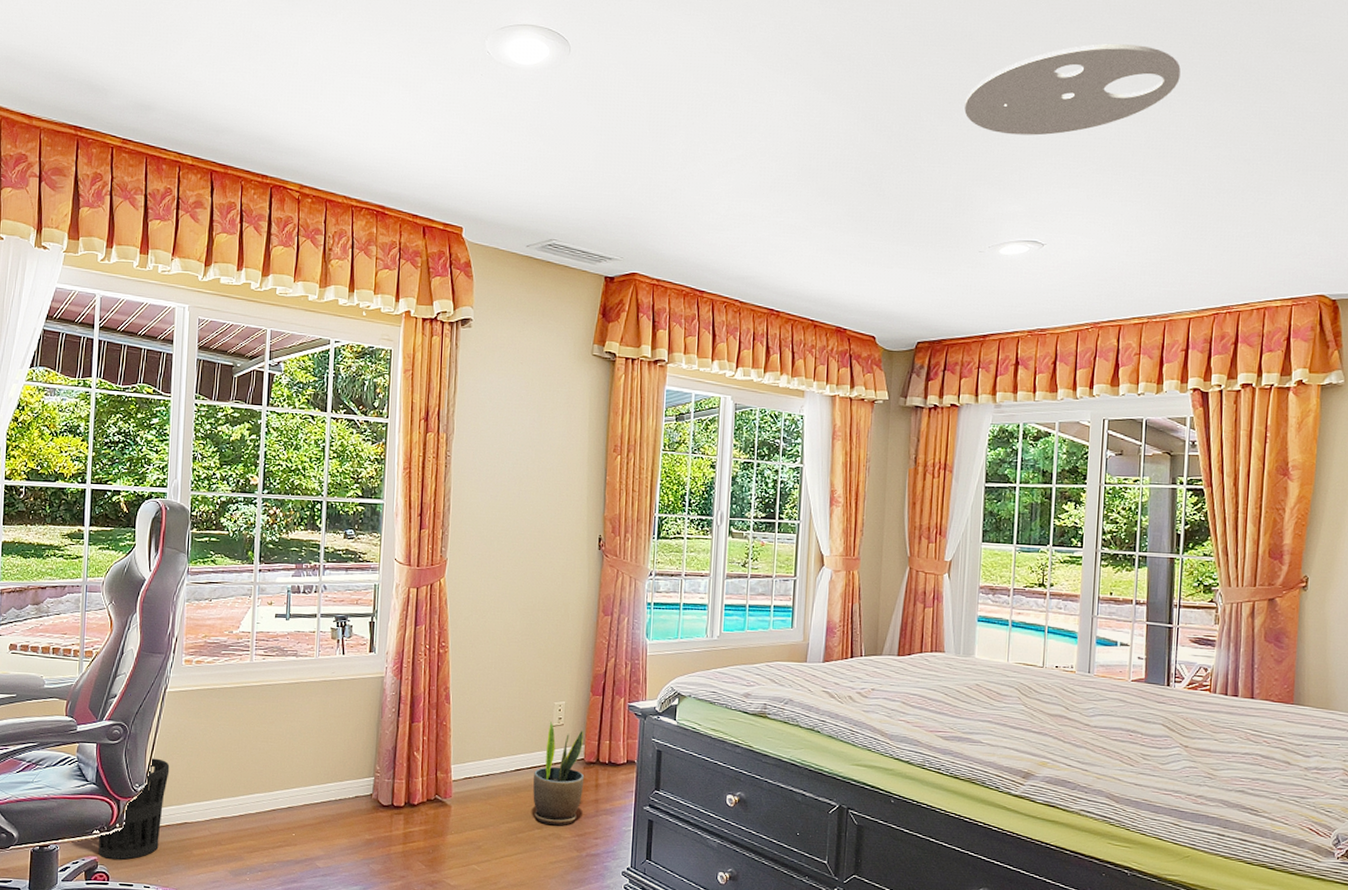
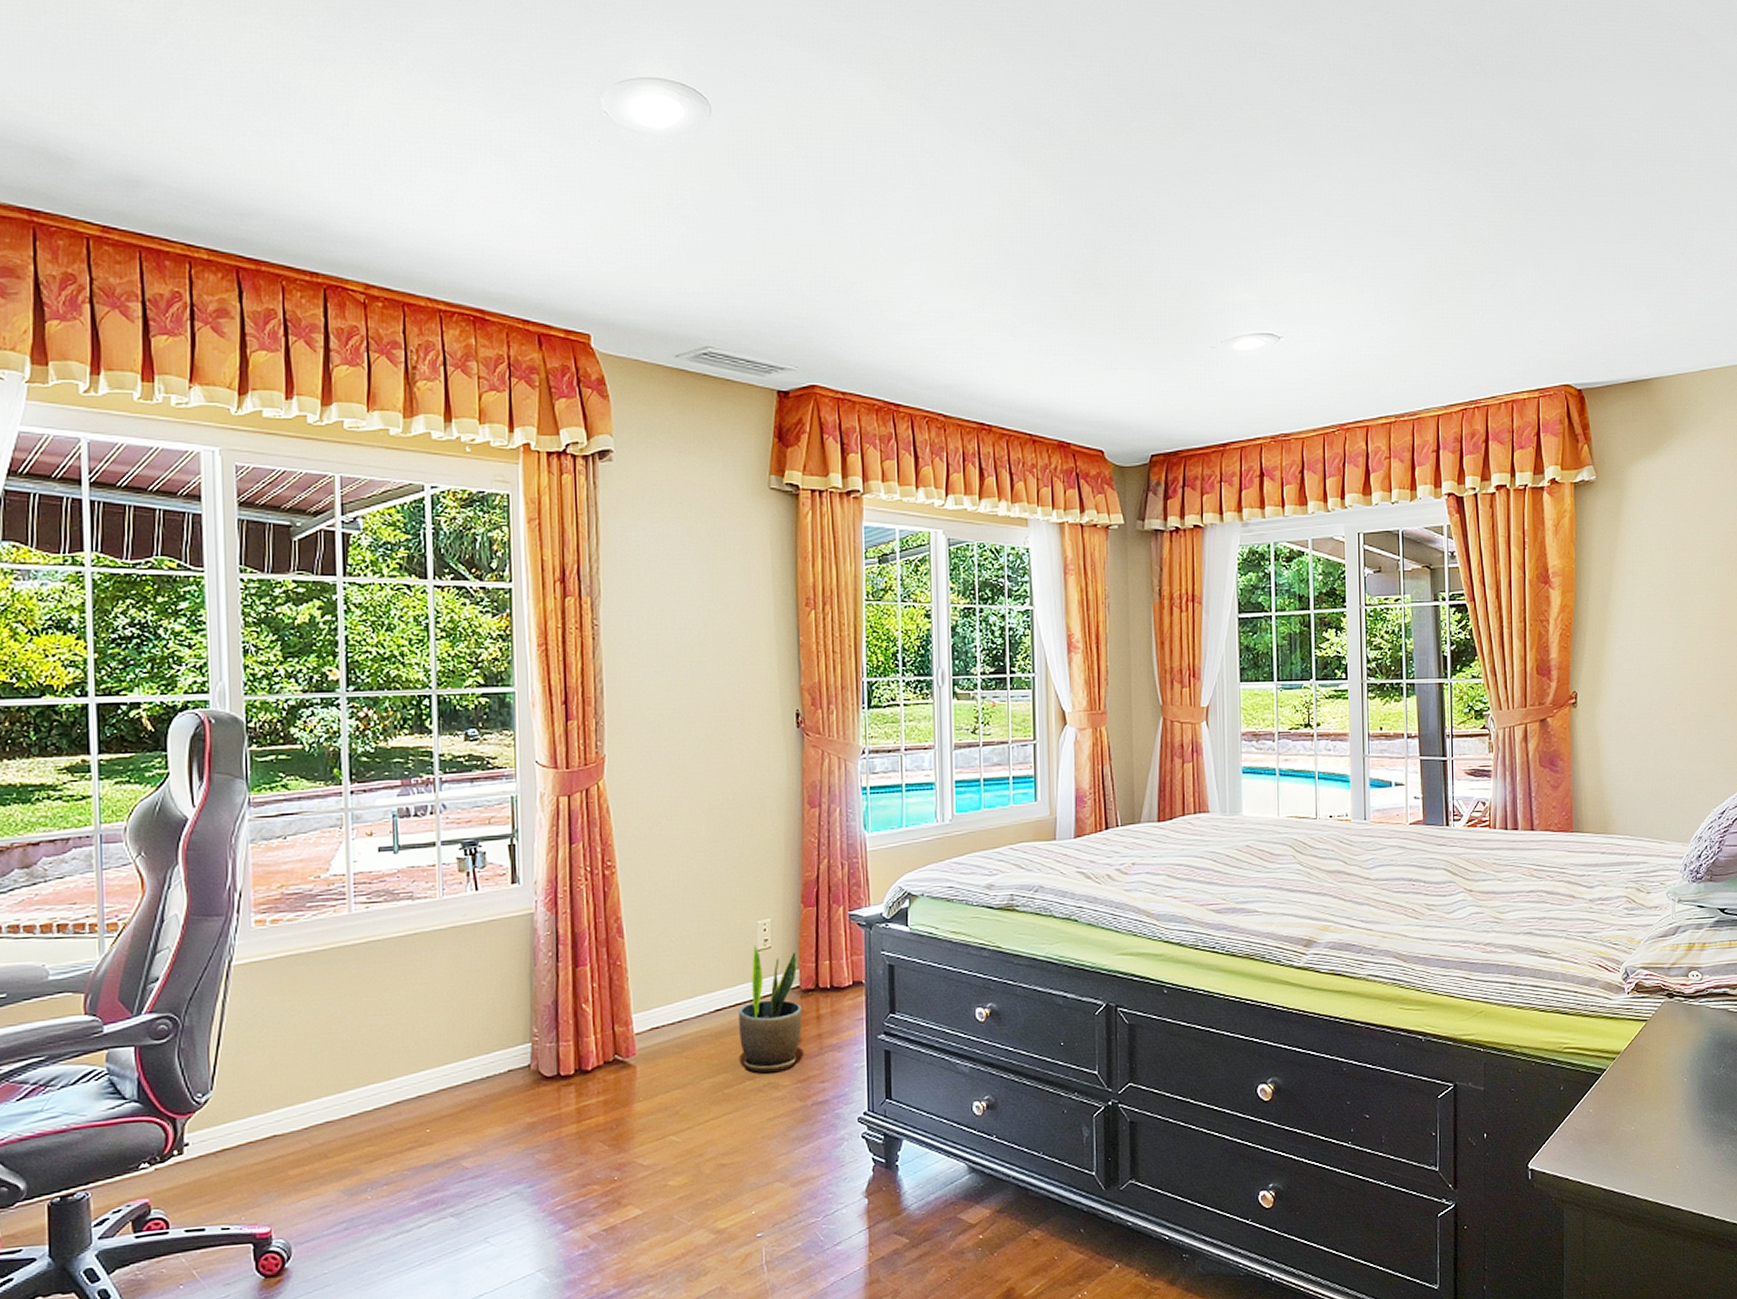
wastebasket: present [98,758,170,860] -> none [148,1055,245,1199]
ceiling light: present [964,44,1181,136] -> none [1182,108,1408,213]

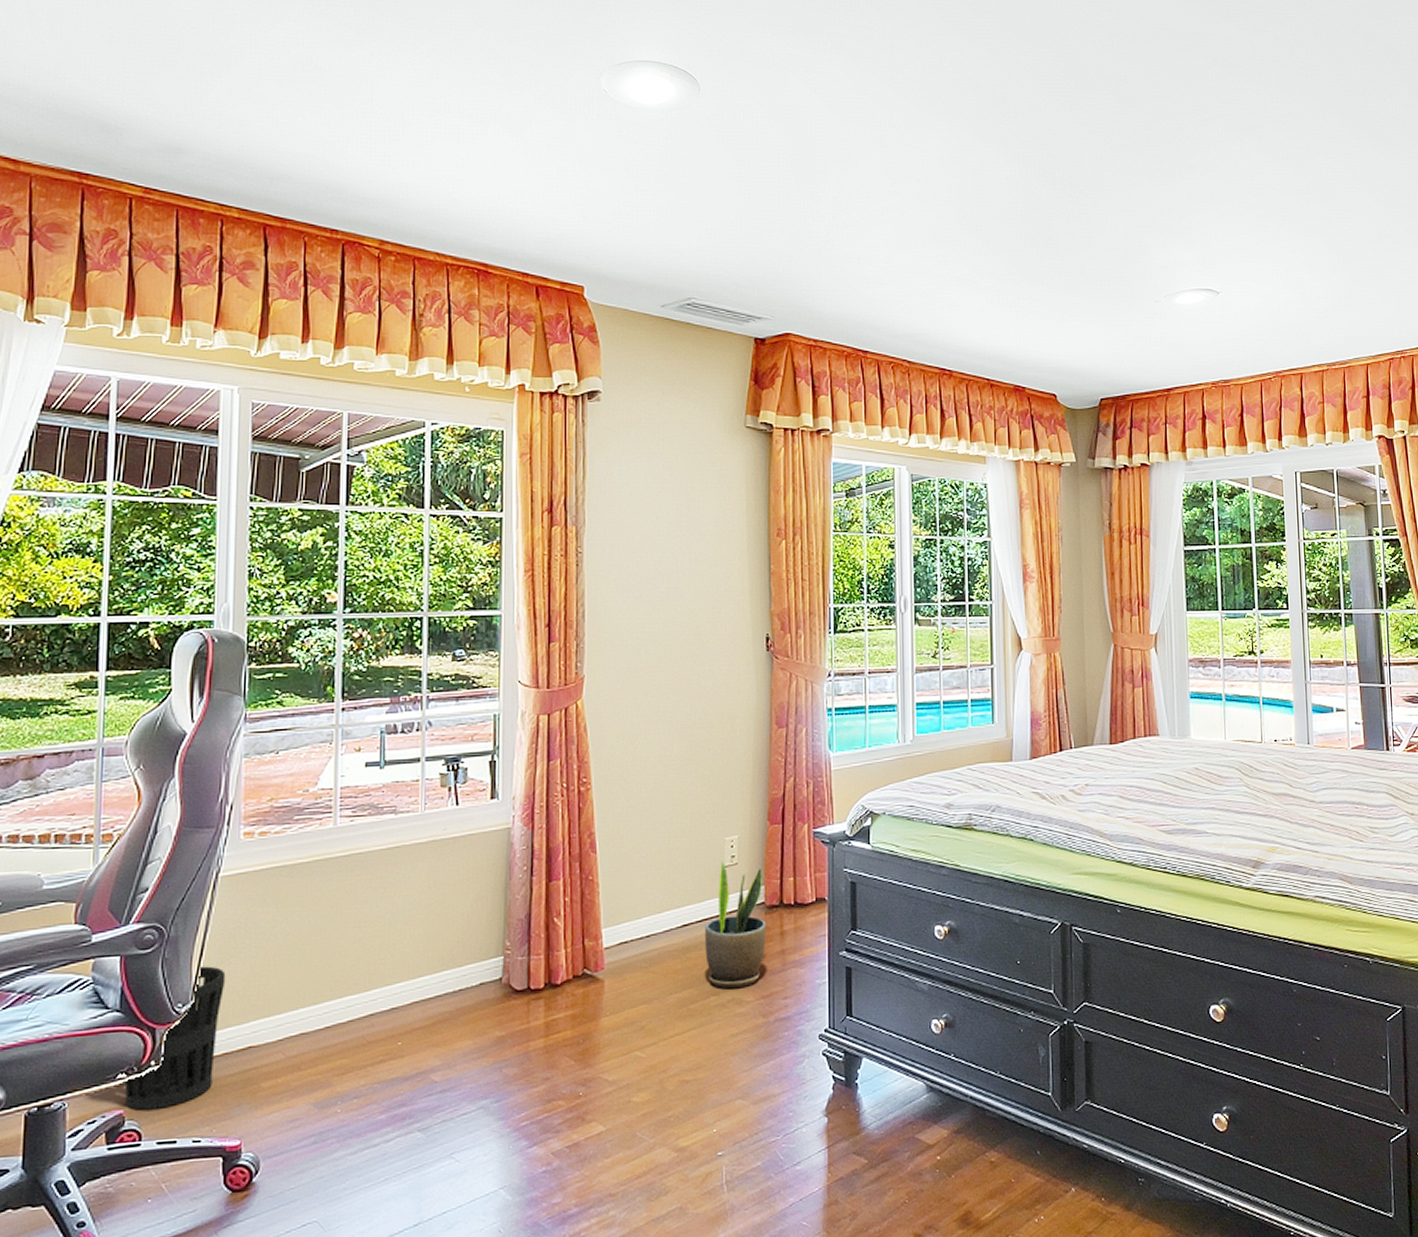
wastebasket: none [148,1055,245,1199] -> present [124,966,226,1111]

